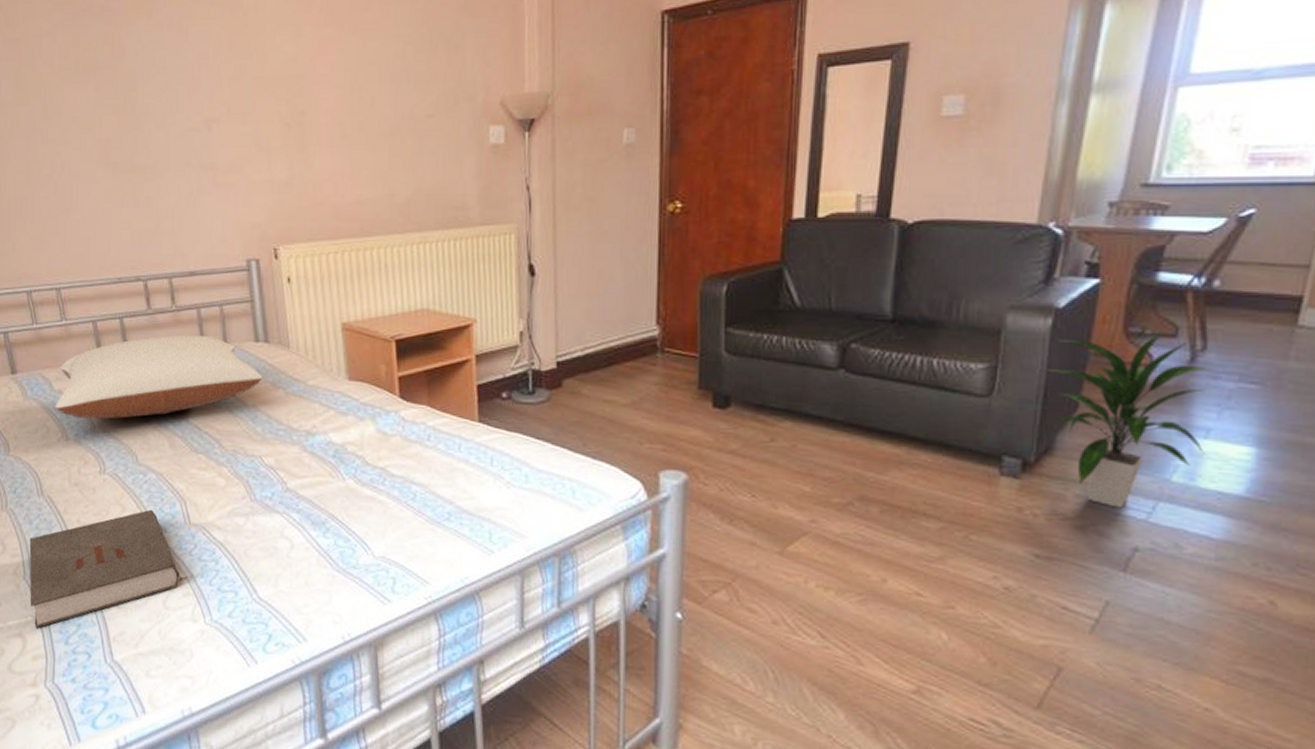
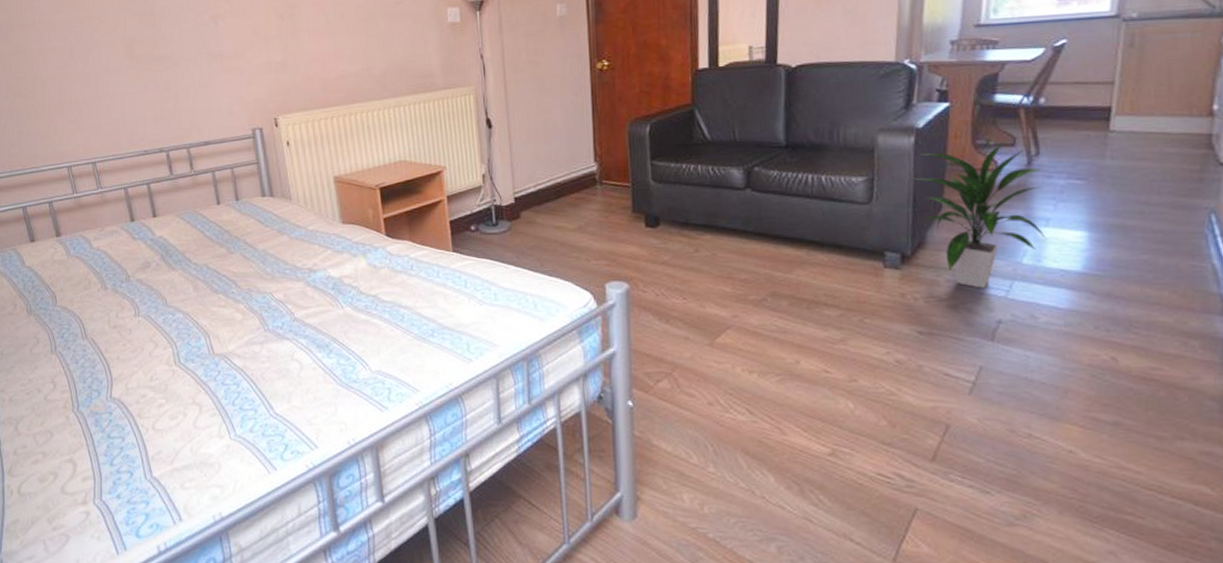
book: present [29,509,180,629] -> none [76,344,207,454]
pillow: present [55,335,263,420] -> none [94,194,270,271]

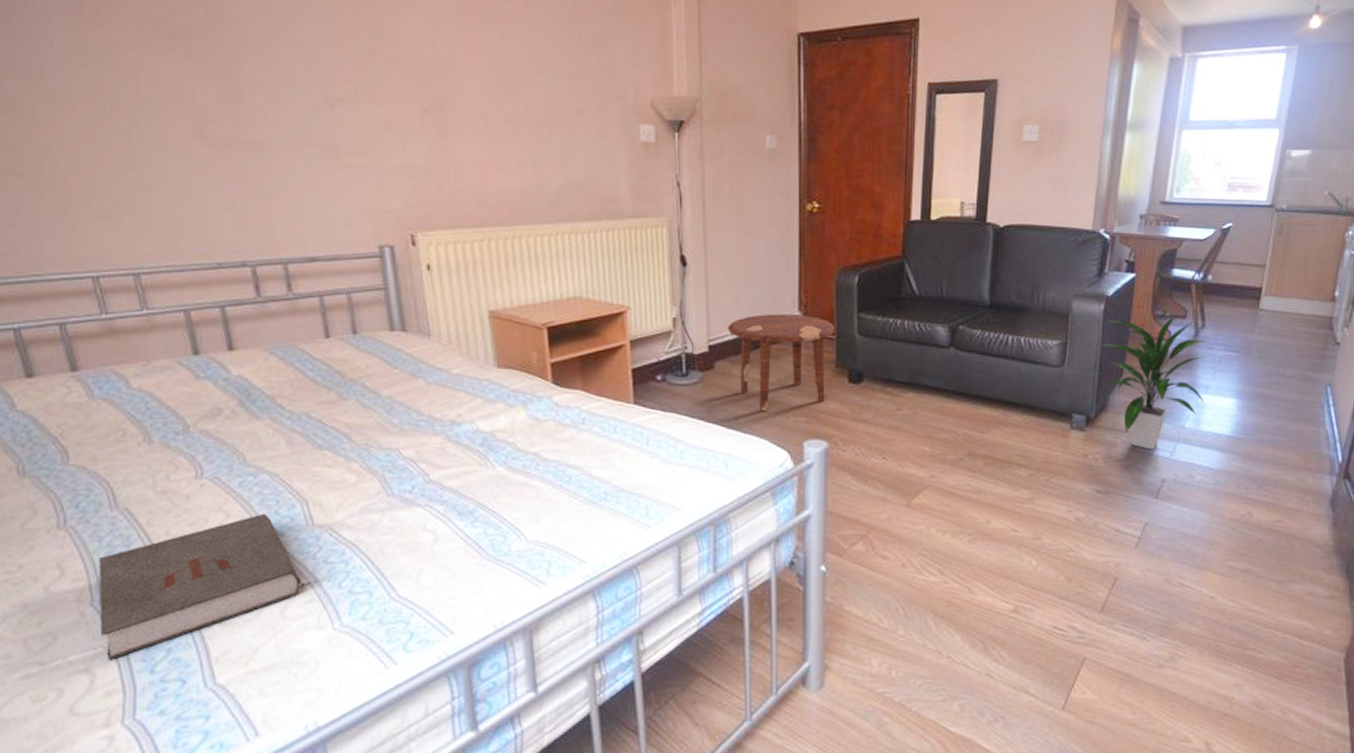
book: none [76,344,207,454] -> present [98,513,302,661]
side table: none [530,165,629,255] -> present [728,314,834,410]

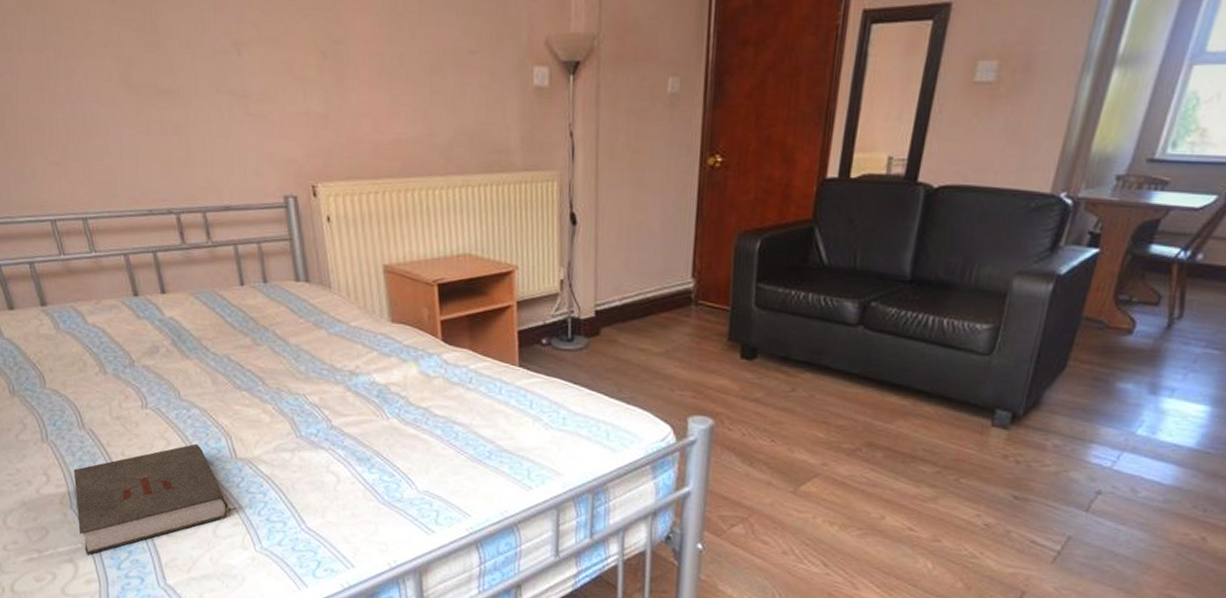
side table: present [728,314,834,410] -> none [616,279,730,382]
indoor plant: present [1102,313,1206,450] -> none [1037,298,1182,457]

